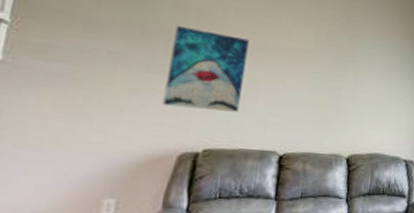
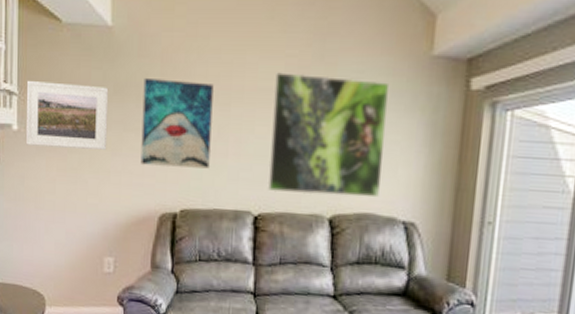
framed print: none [10,9,134,89] -> present [25,80,109,150]
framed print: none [293,37,397,142] -> present [267,72,390,198]

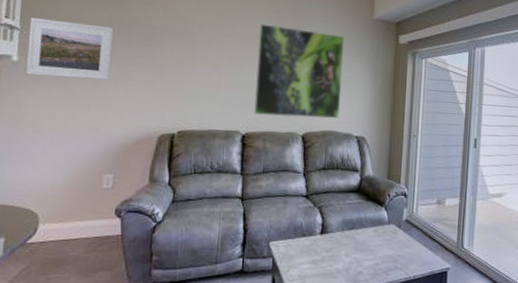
wall art: present [140,79,214,169] -> none [142,22,209,97]

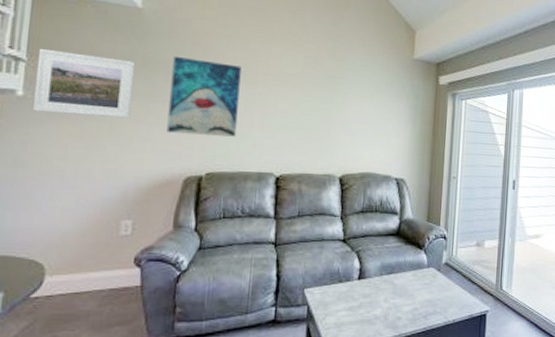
wall art: none [142,22,209,97] -> present [166,57,242,137]
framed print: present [253,24,345,119] -> none [288,61,385,161]

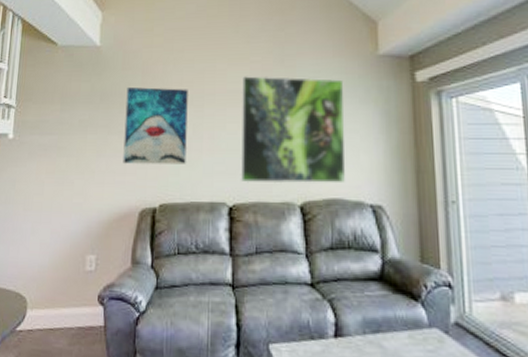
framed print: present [32,48,136,118] -> none [19,94,96,152]
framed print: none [288,61,385,161] -> present [240,75,346,184]

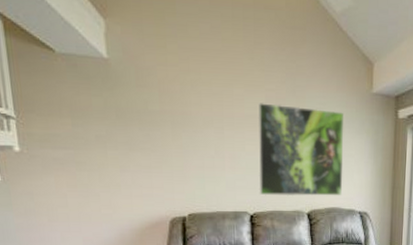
wall art: present [123,87,188,164] -> none [144,106,210,180]

